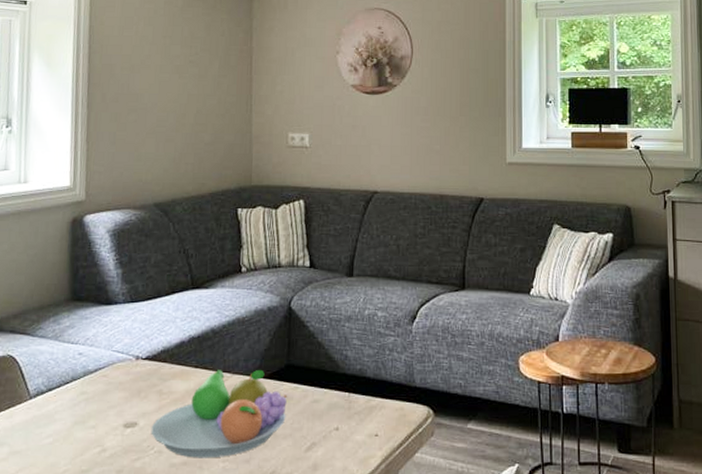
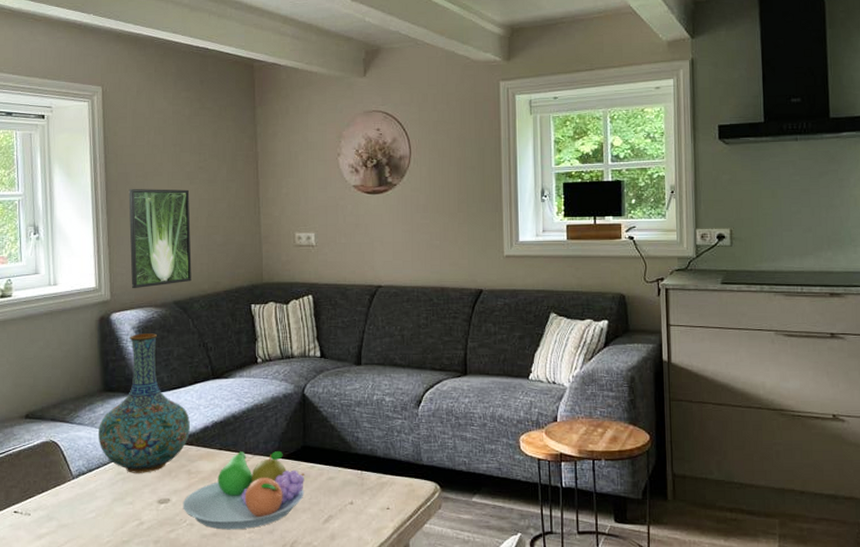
vase: none [62,238,165,393] -> present [98,333,191,473]
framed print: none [109,82,178,189] -> present [128,189,192,289]

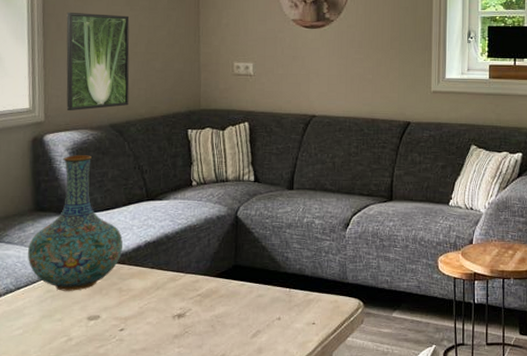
fruit bowl: present [182,451,304,530] -> none [112,270,235,345]

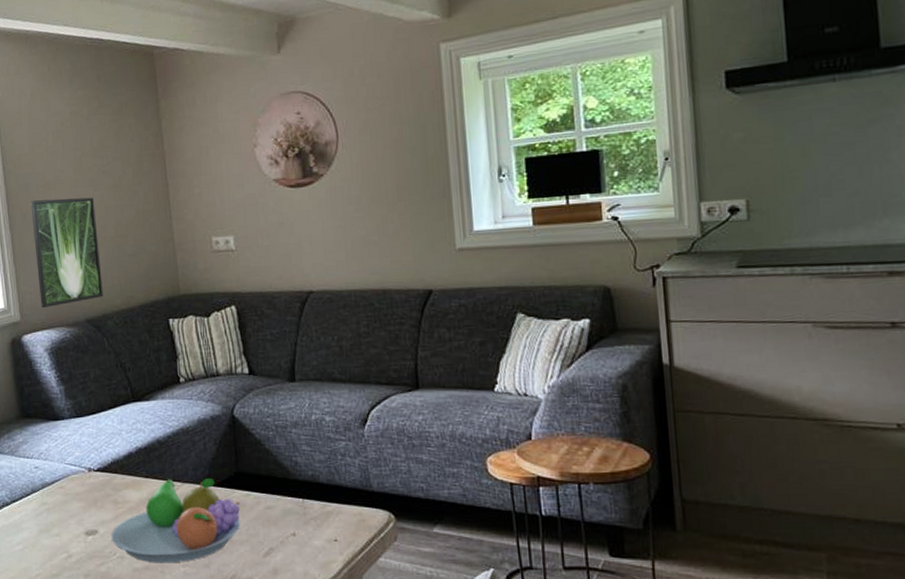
vase: present [28,155,124,291] -> none [19,355,114,504]
fruit bowl: none [112,270,235,345] -> present [111,478,241,563]

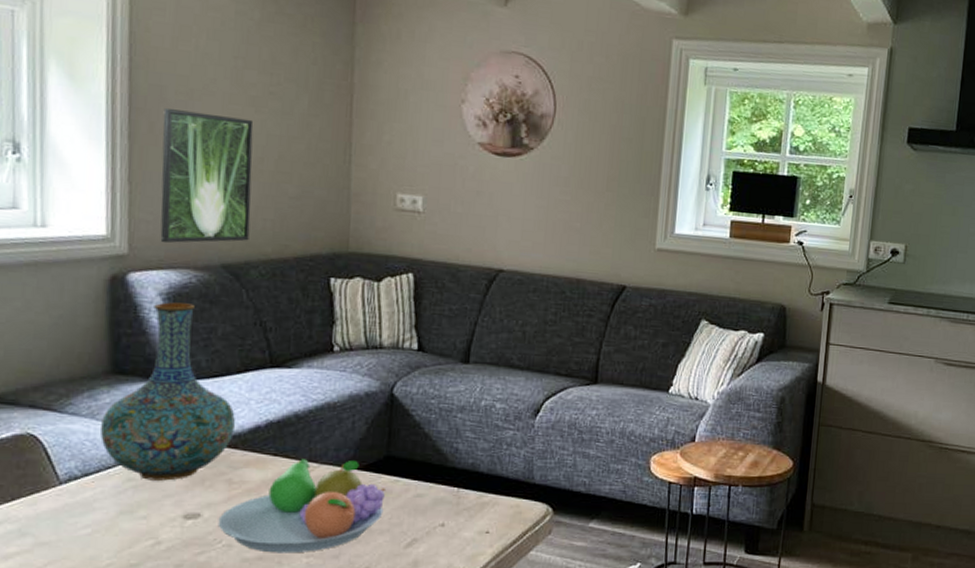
vase: none [19,355,114,504] -> present [101,302,236,481]

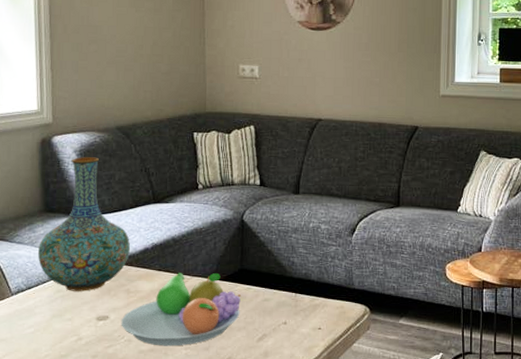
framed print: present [160,108,254,244] -> none [72,14,135,113]

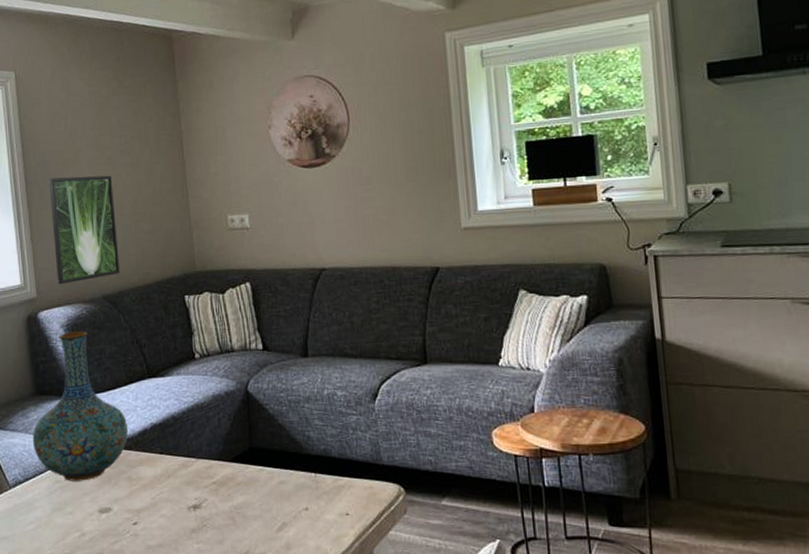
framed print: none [72,14,135,113] -> present [49,175,120,285]
fruit bowl: present [121,273,241,346] -> none [125,454,254,540]

